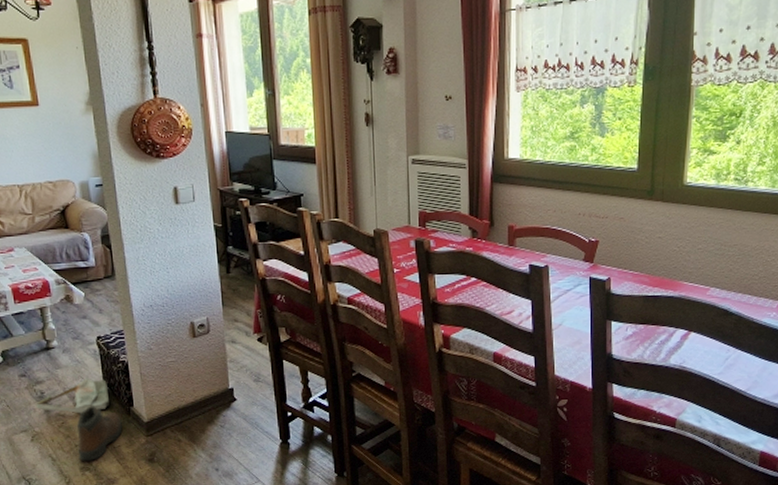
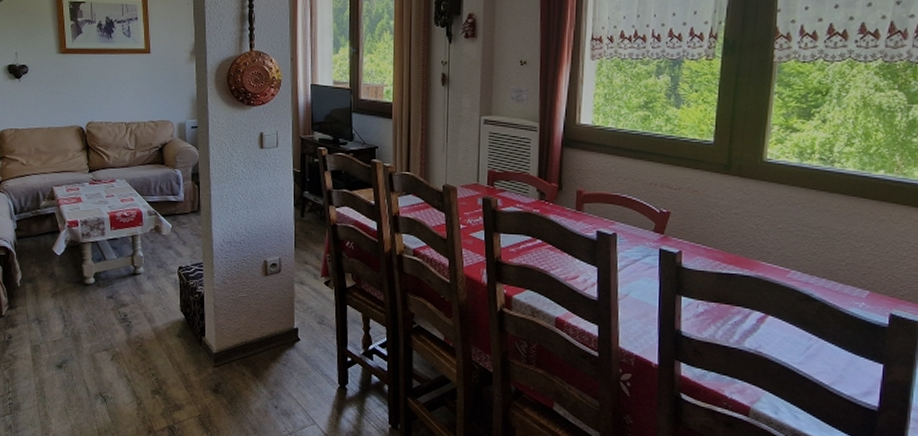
bag: present [36,377,110,414] -> none [119,305,185,339]
hiking boot: present [76,406,123,461] -> none [151,332,193,385]

